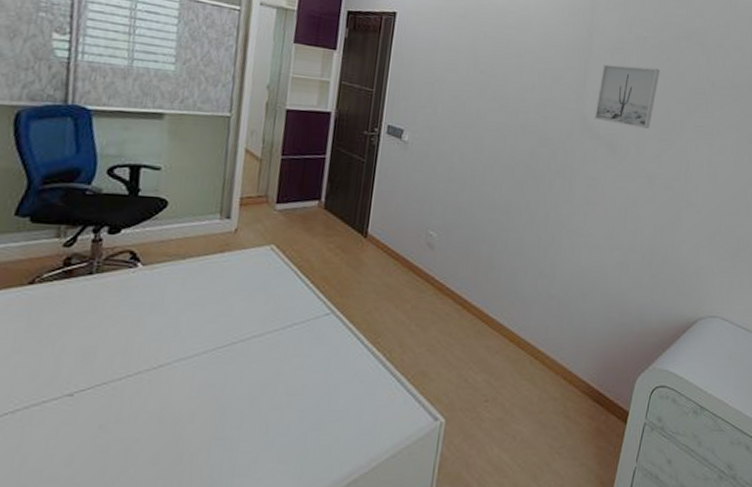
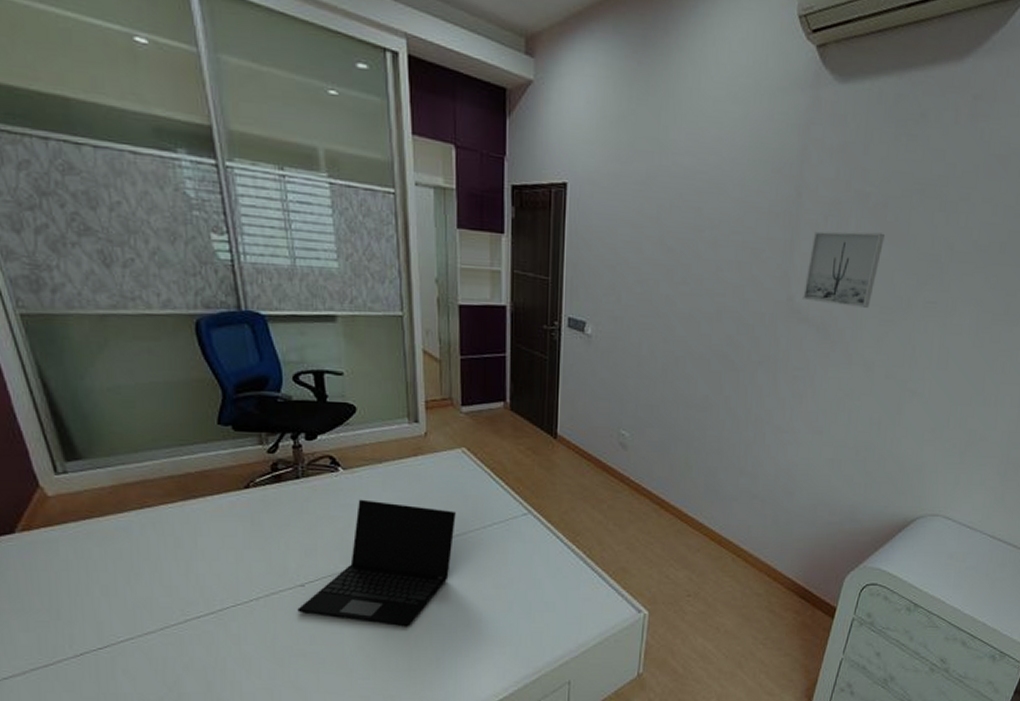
laptop: none [58,297,256,443] -> present [297,499,456,627]

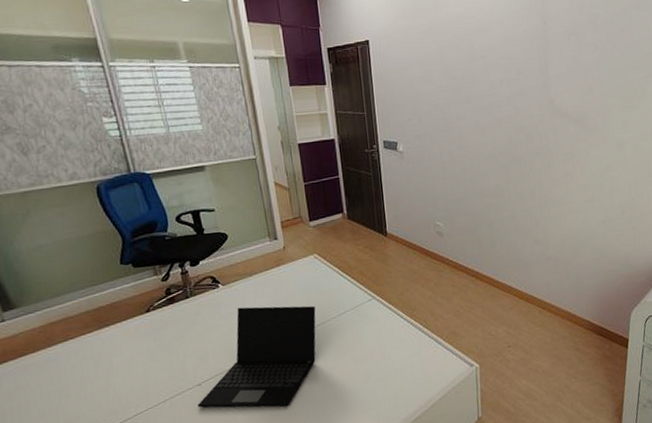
wall art: present [803,231,885,308] -> none [560,42,615,101]

